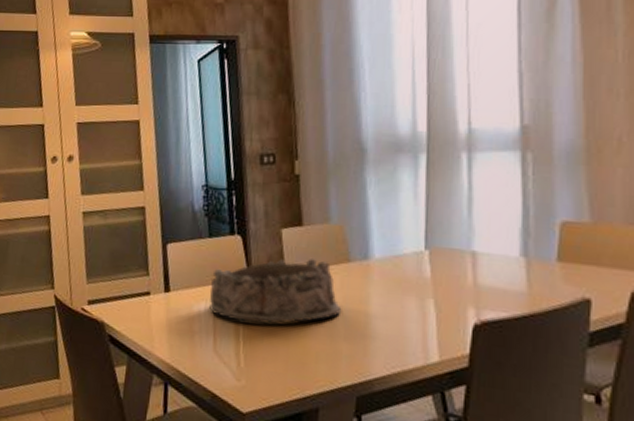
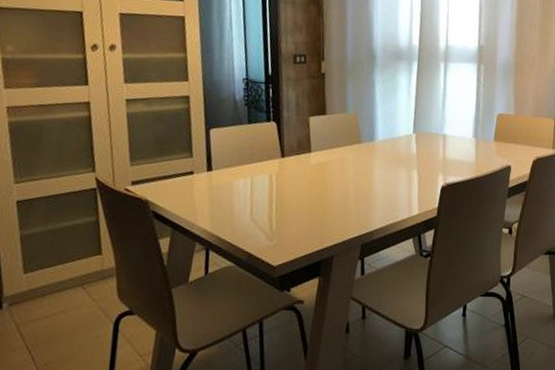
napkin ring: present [209,257,342,324] -> none [247,140,353,194]

